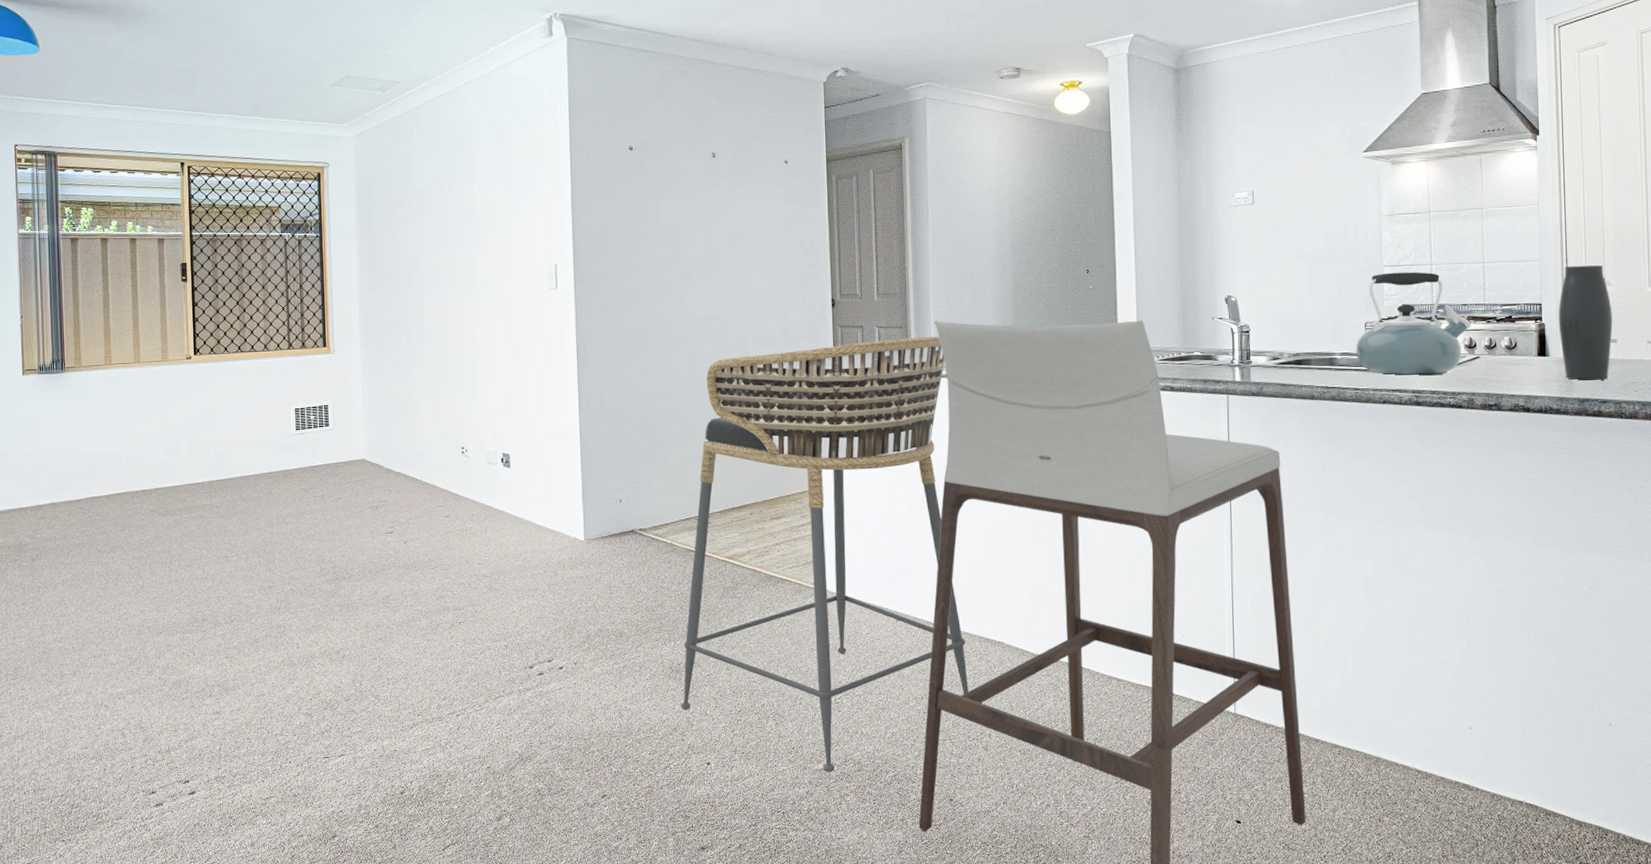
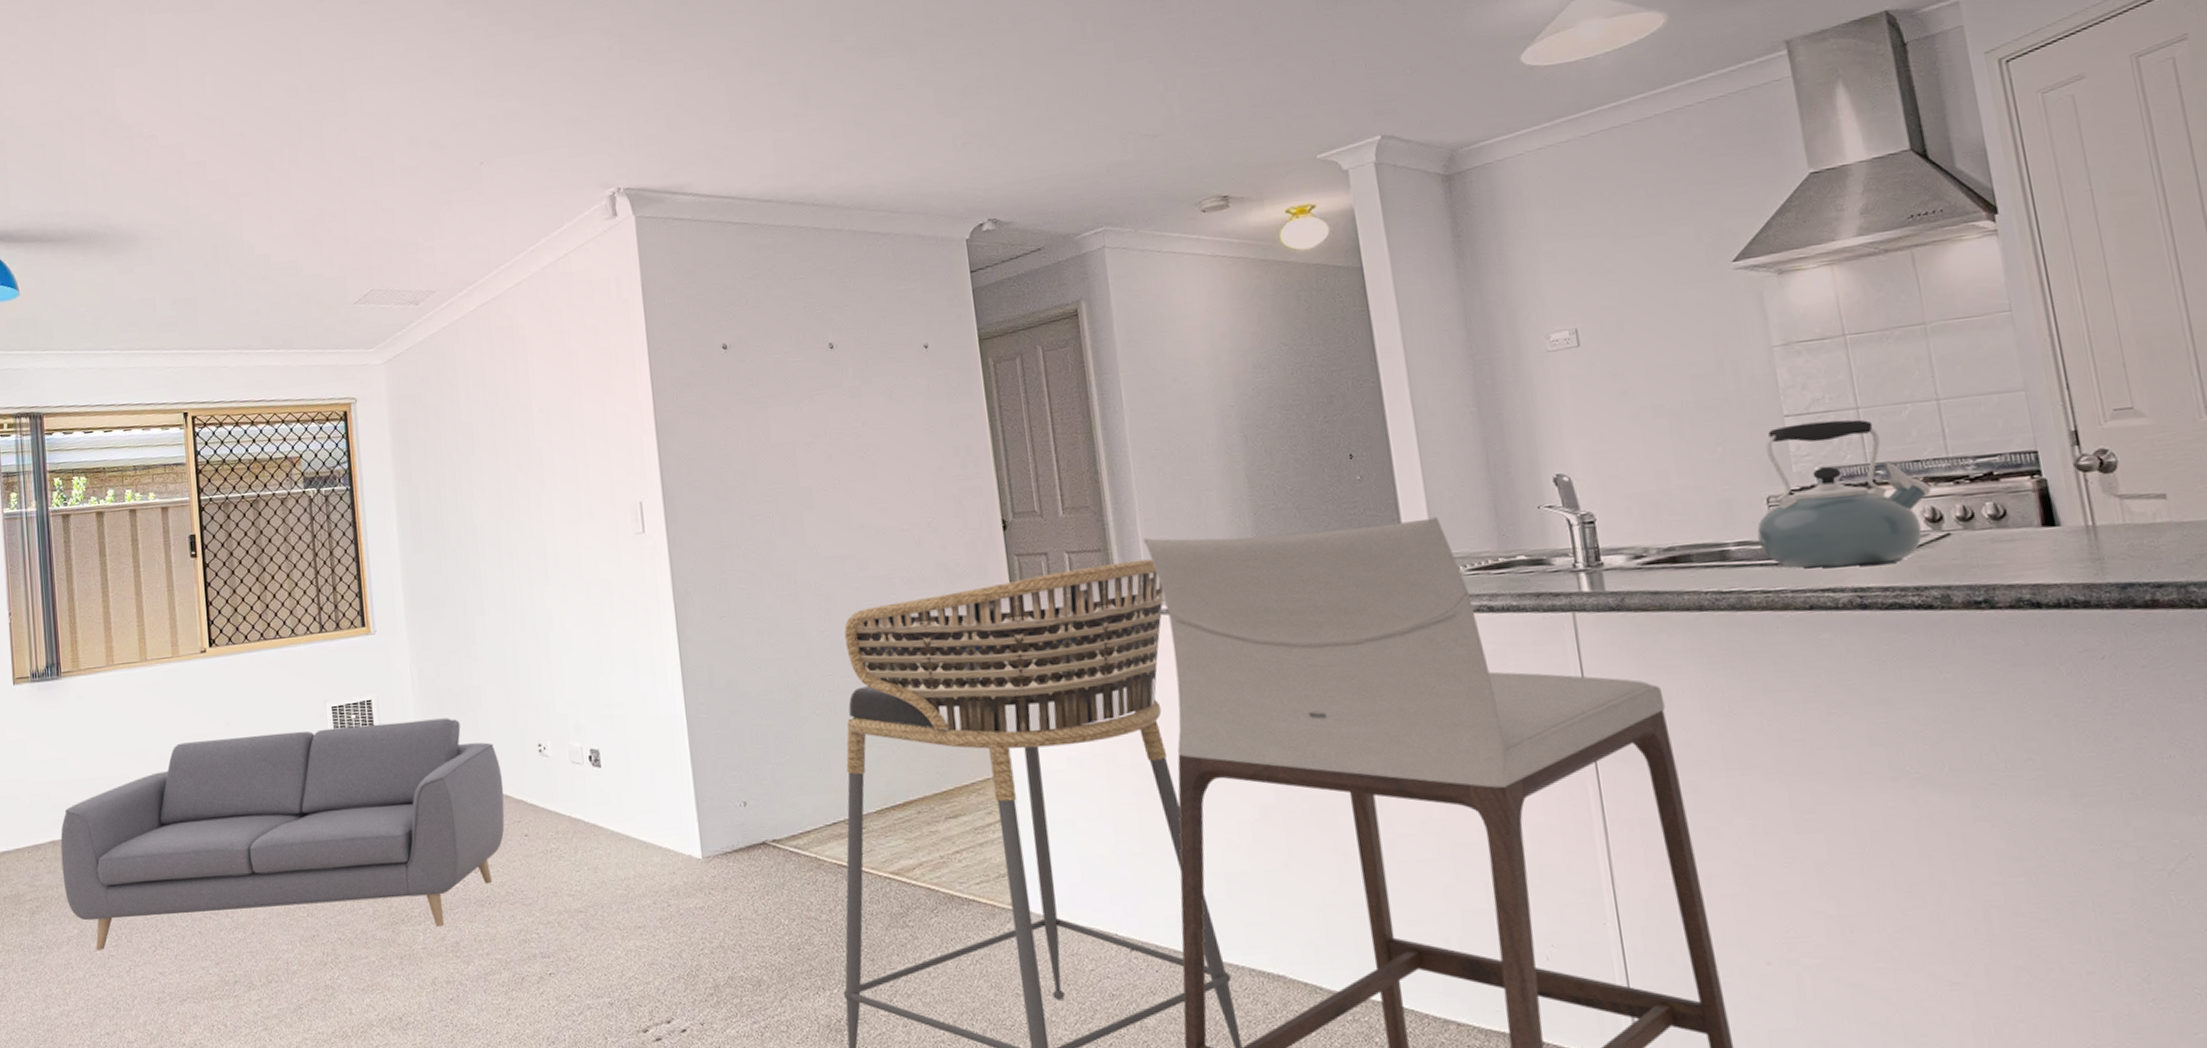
sofa: none [59,423,432,591] -> present [60,718,505,950]
vase: present [1558,265,1613,380] -> none [2065,389,2161,557]

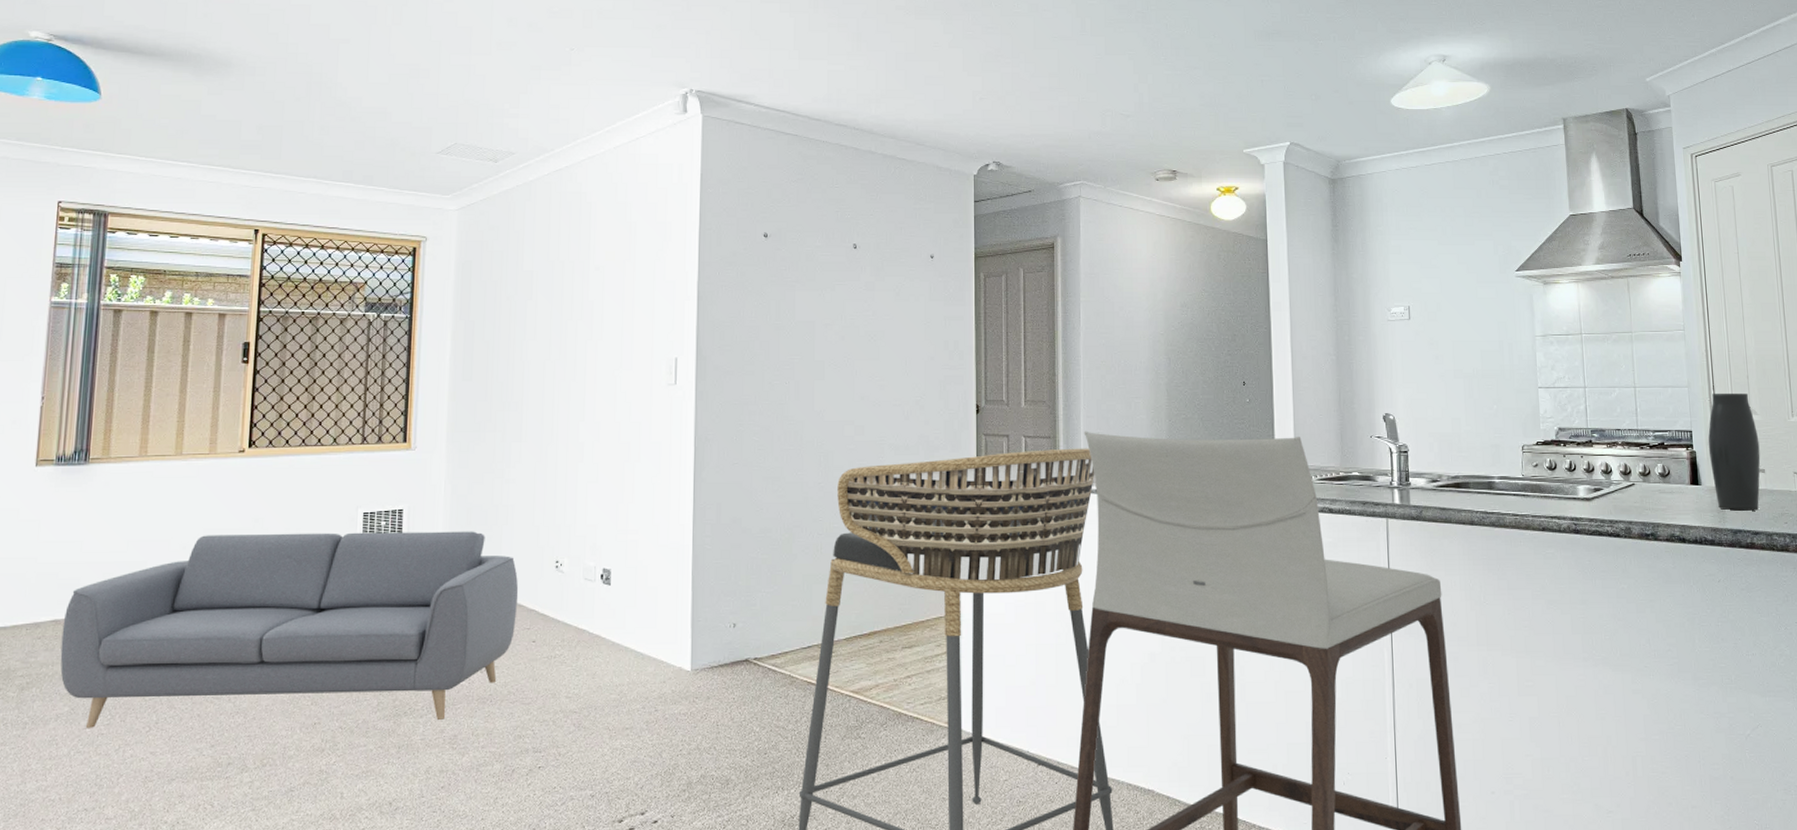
kettle: present [1757,419,1932,568] -> none [1514,394,1626,501]
vase: none [2065,389,2161,557] -> present [1708,394,1761,511]

